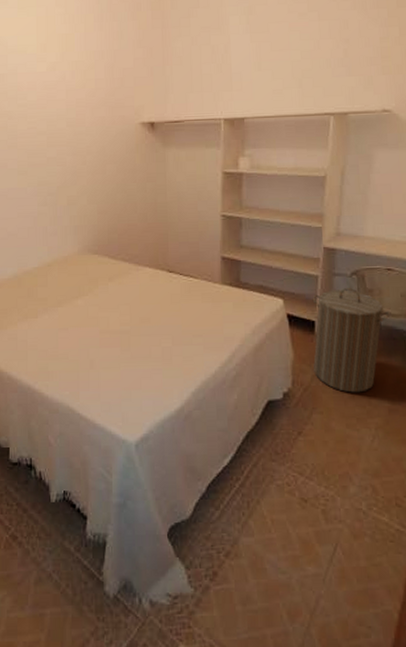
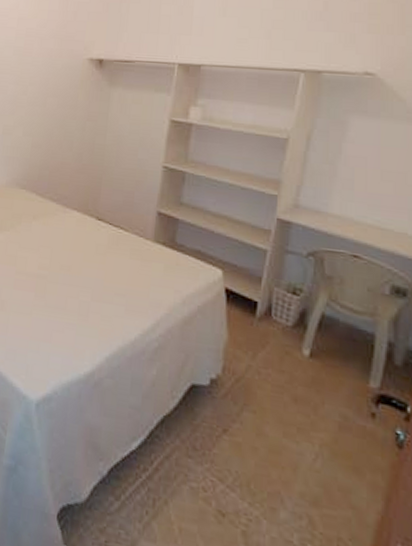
laundry hamper: present [313,288,391,393] -> none [250,269,353,398]

